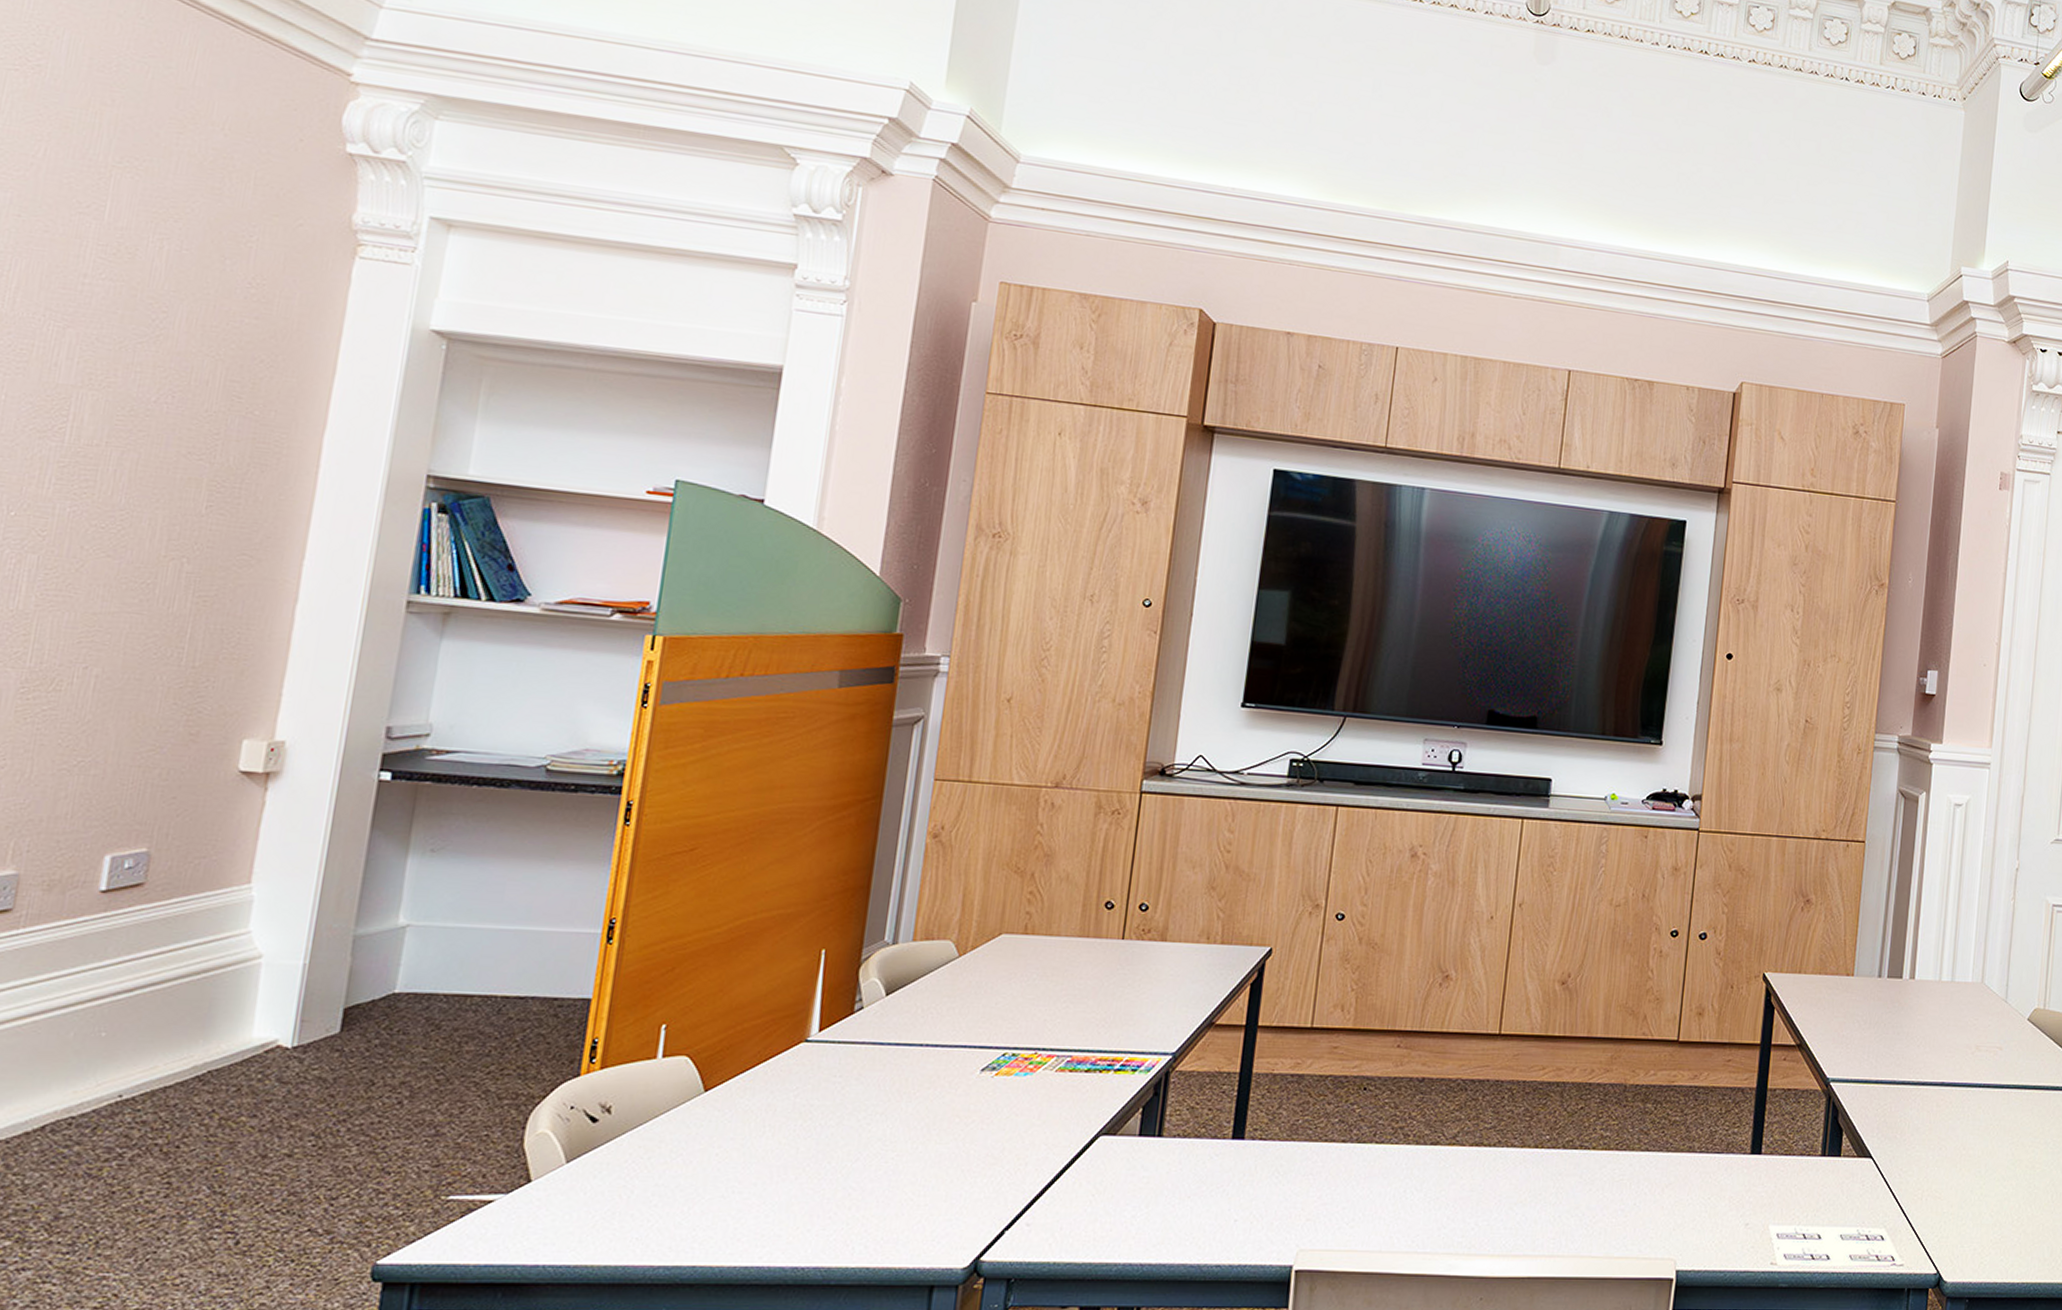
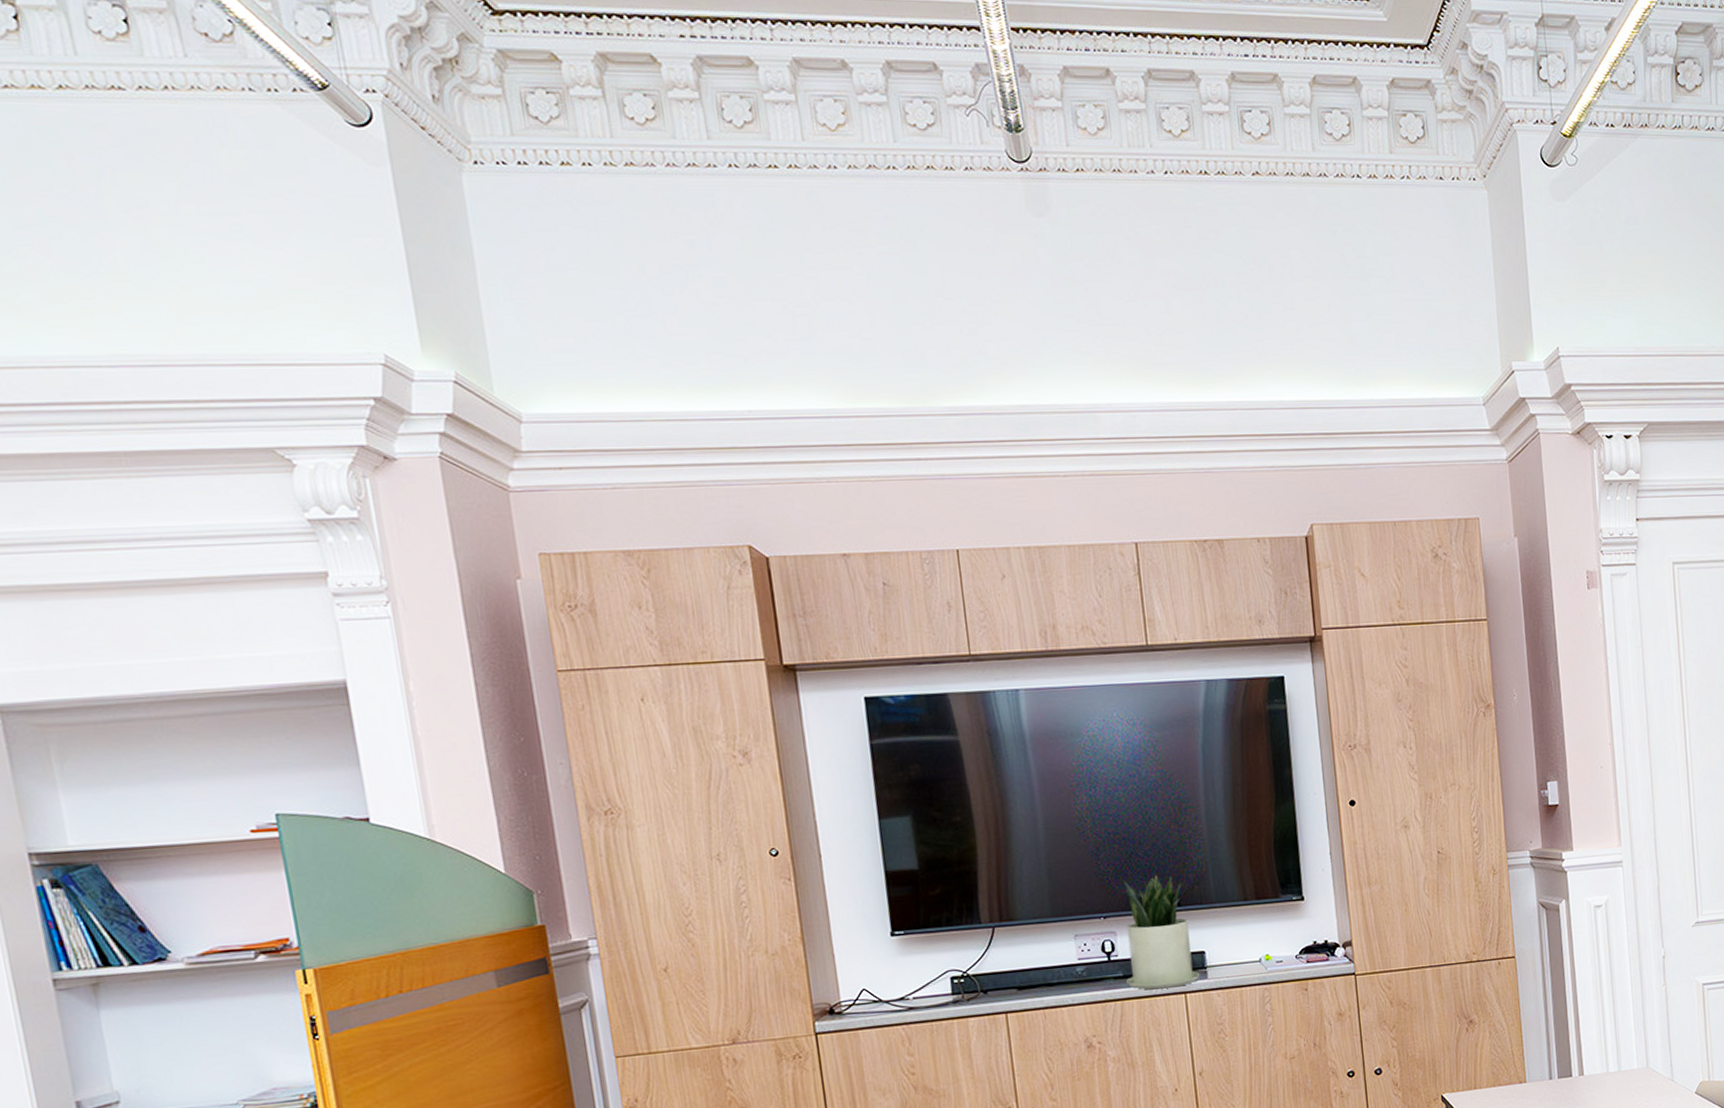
planter: none [1464,692,1544,811] -> present [1122,875,1200,990]

